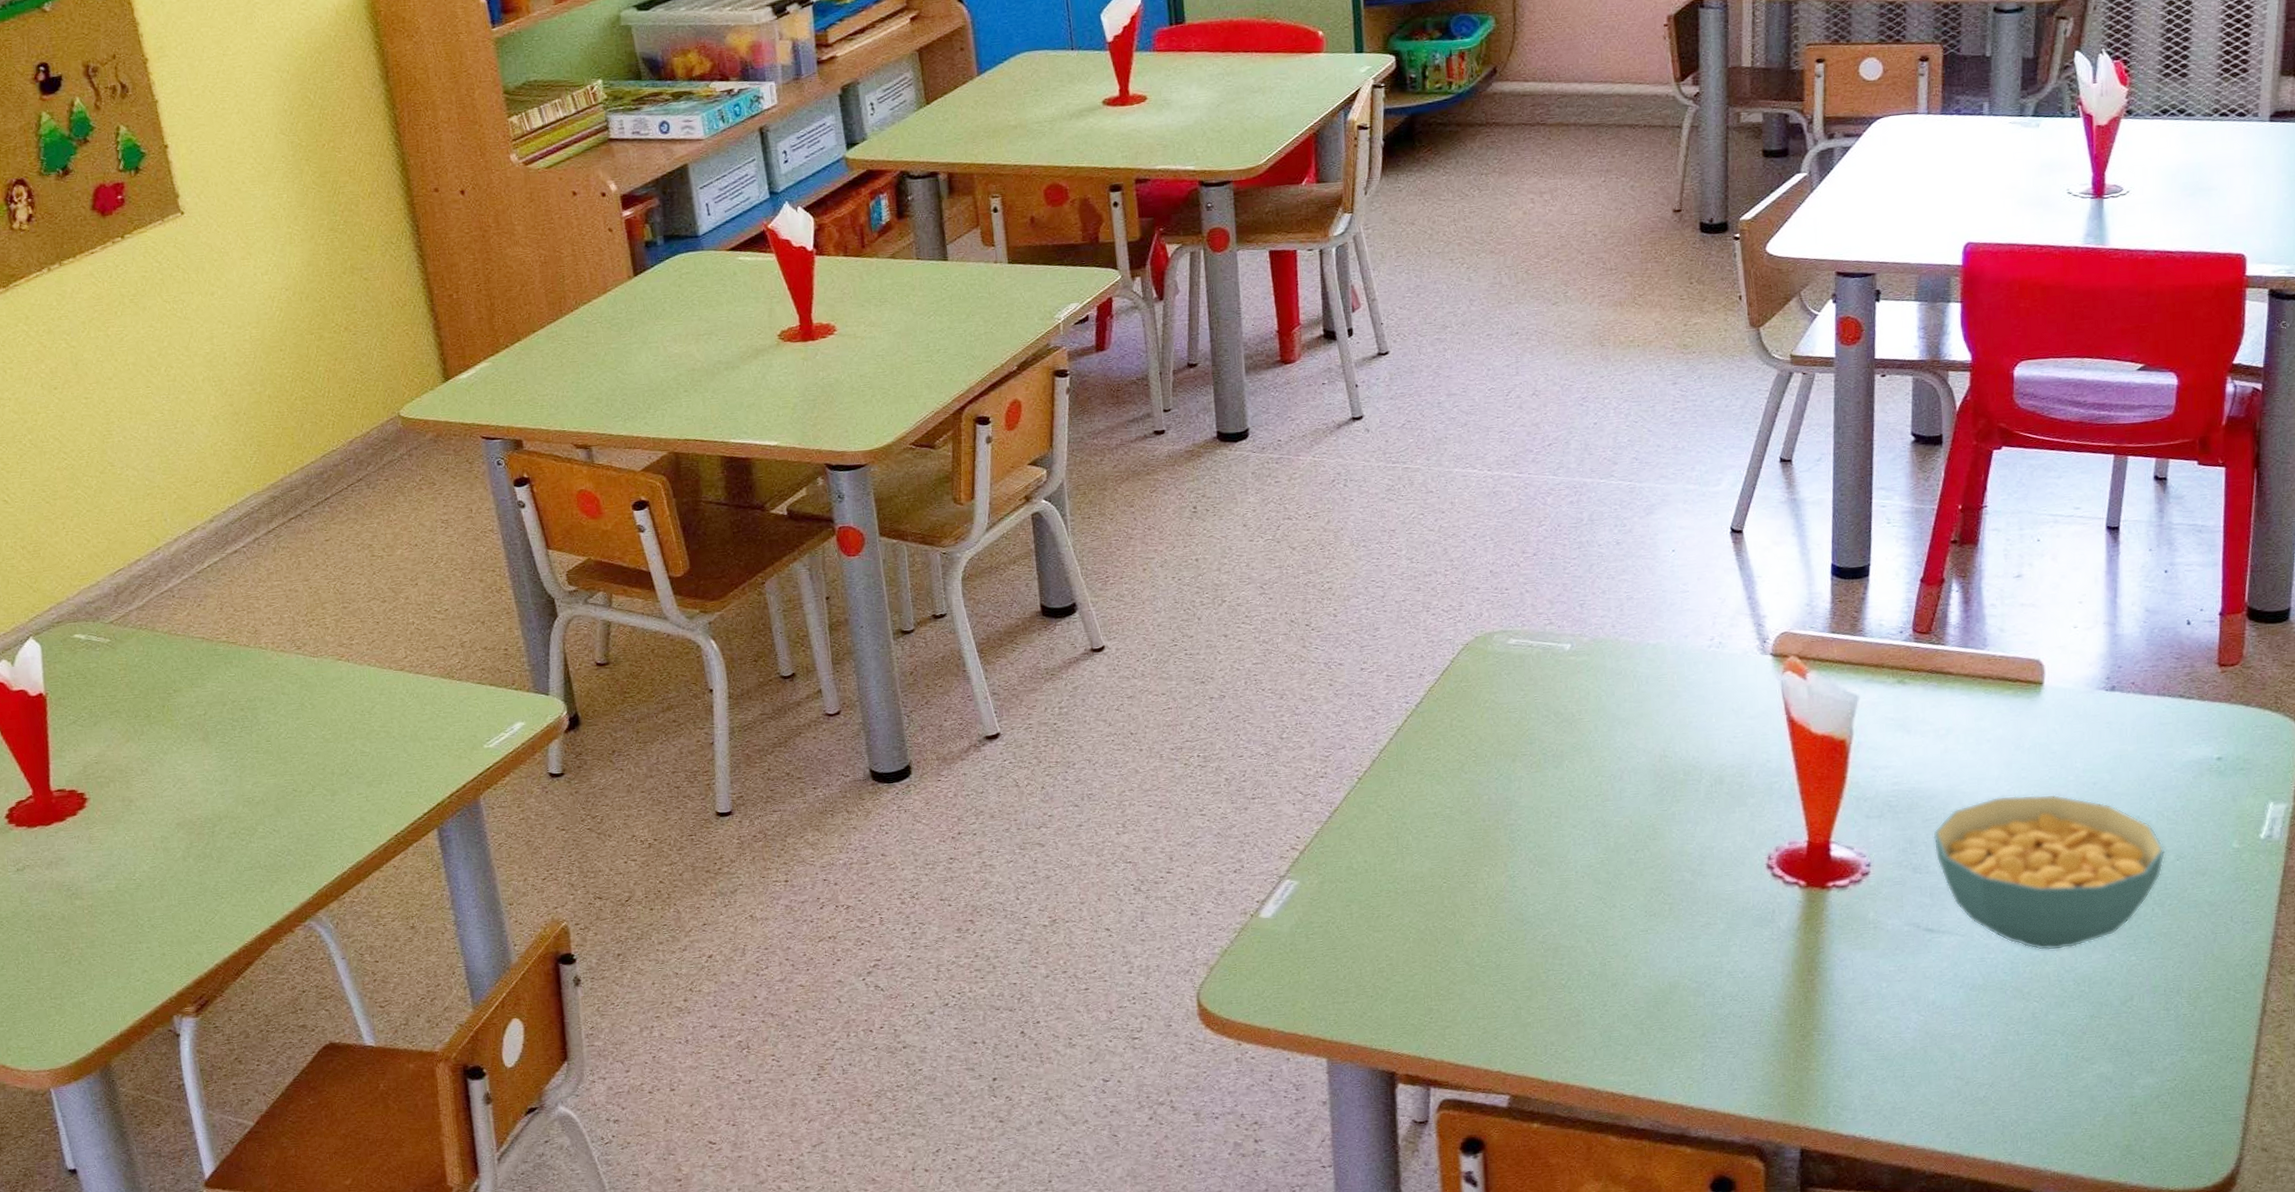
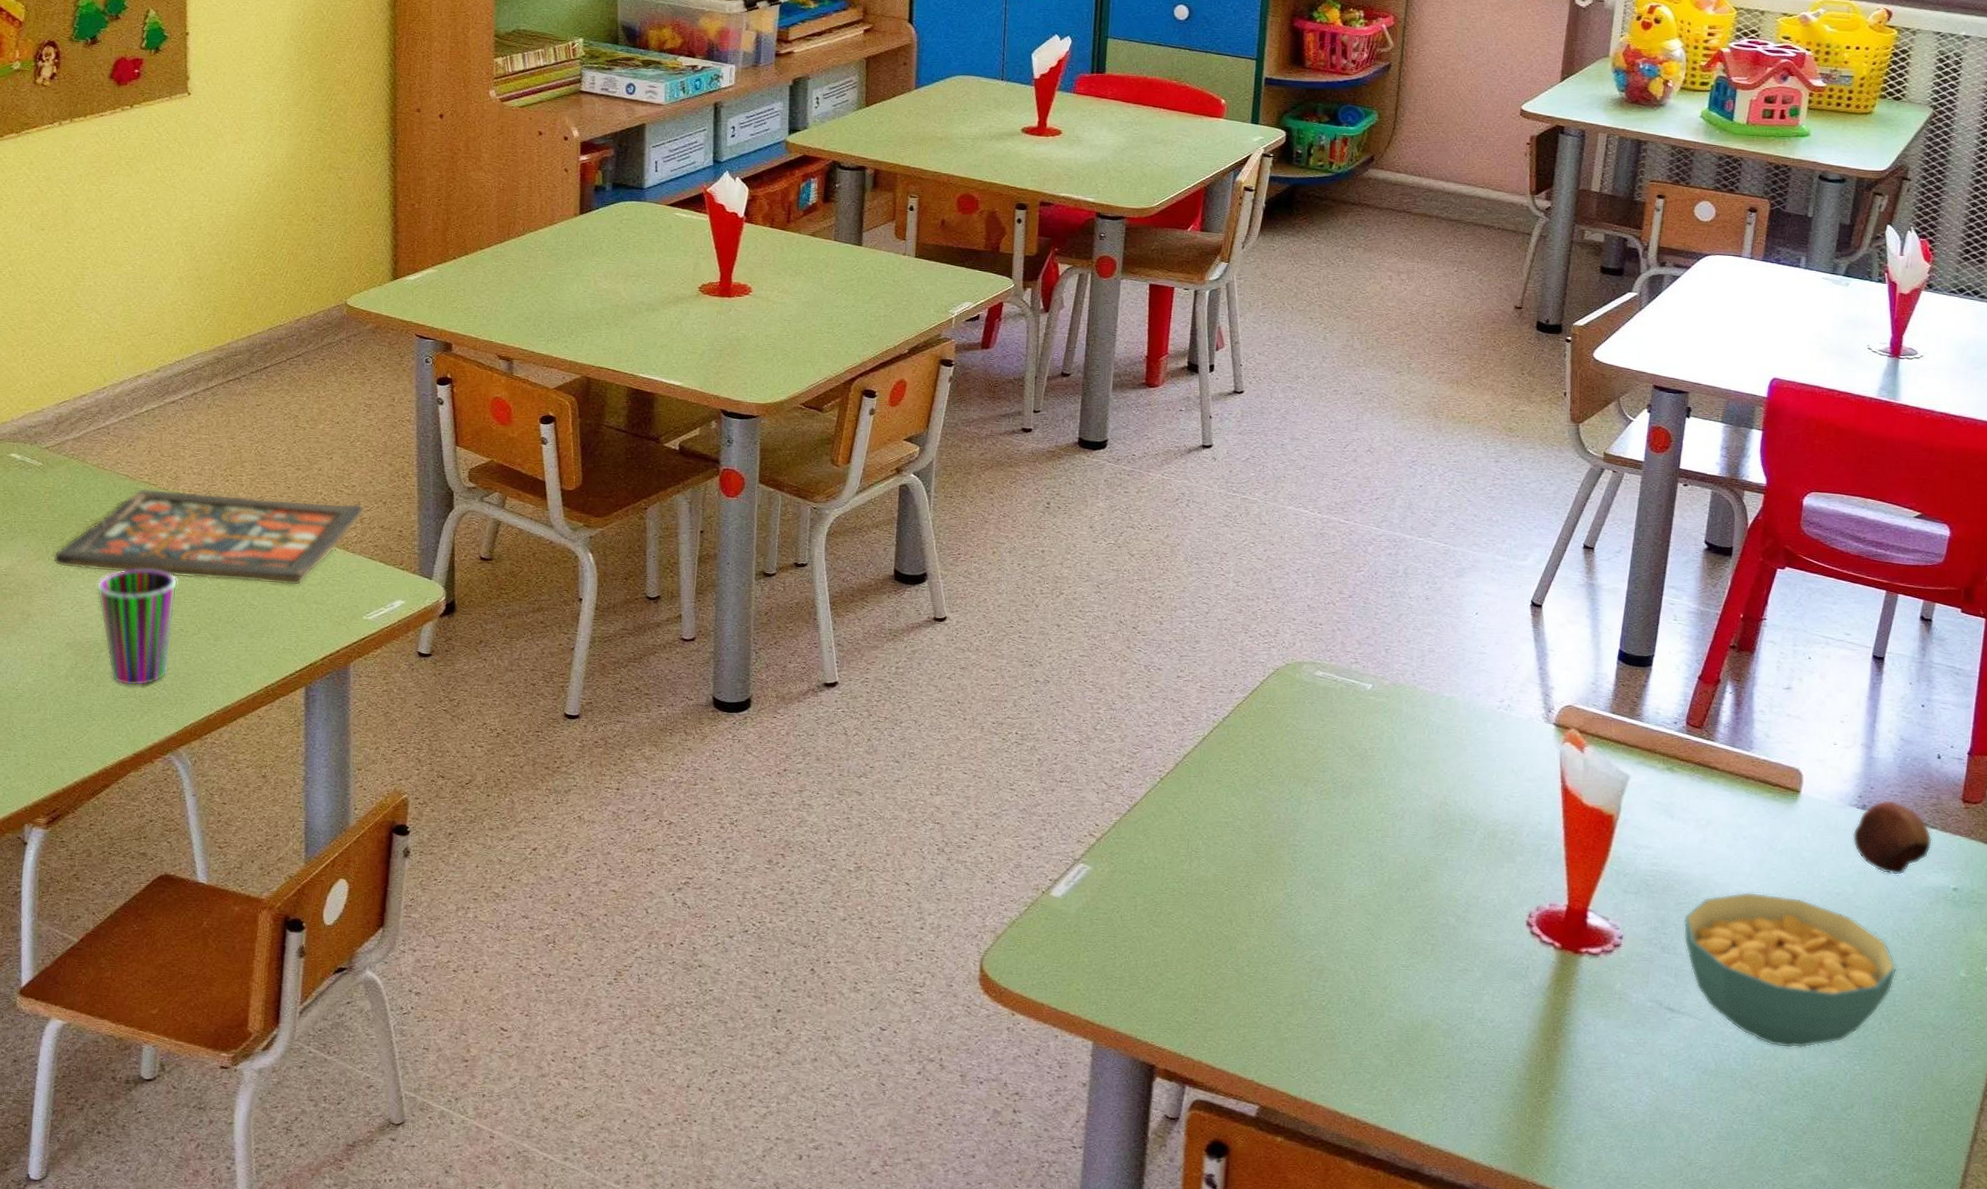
board game: none [143,628,463,746] -> present [53,488,364,586]
cup: none [195,732,288,858] -> present [96,569,178,687]
apple: none [2103,676,2190,755] -> present [1852,799,1932,876]

